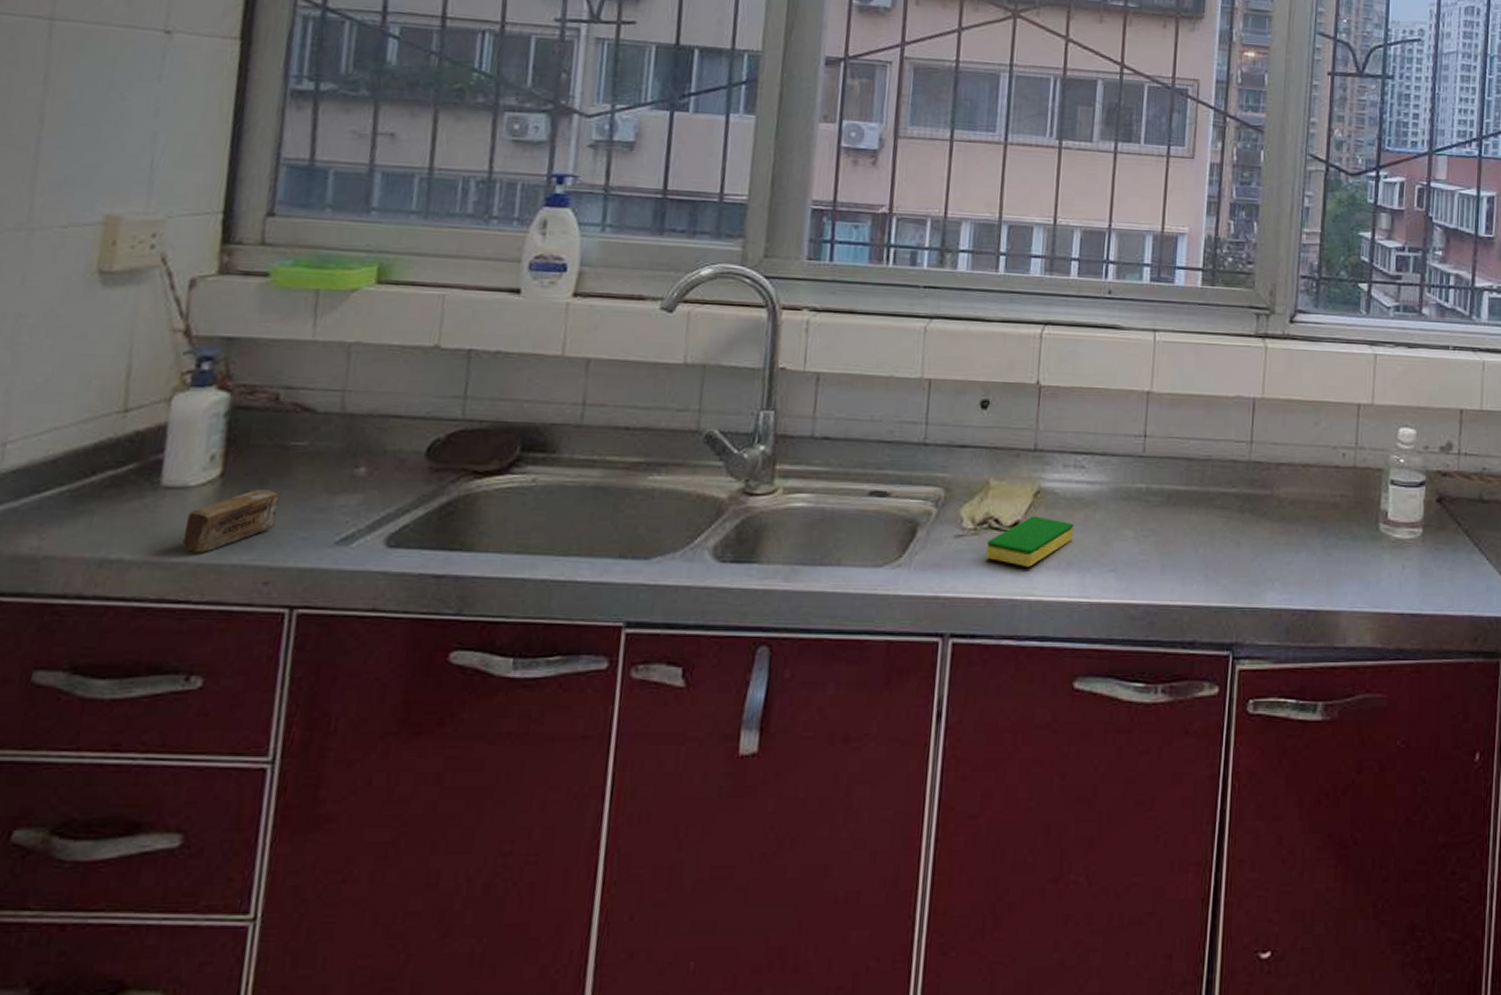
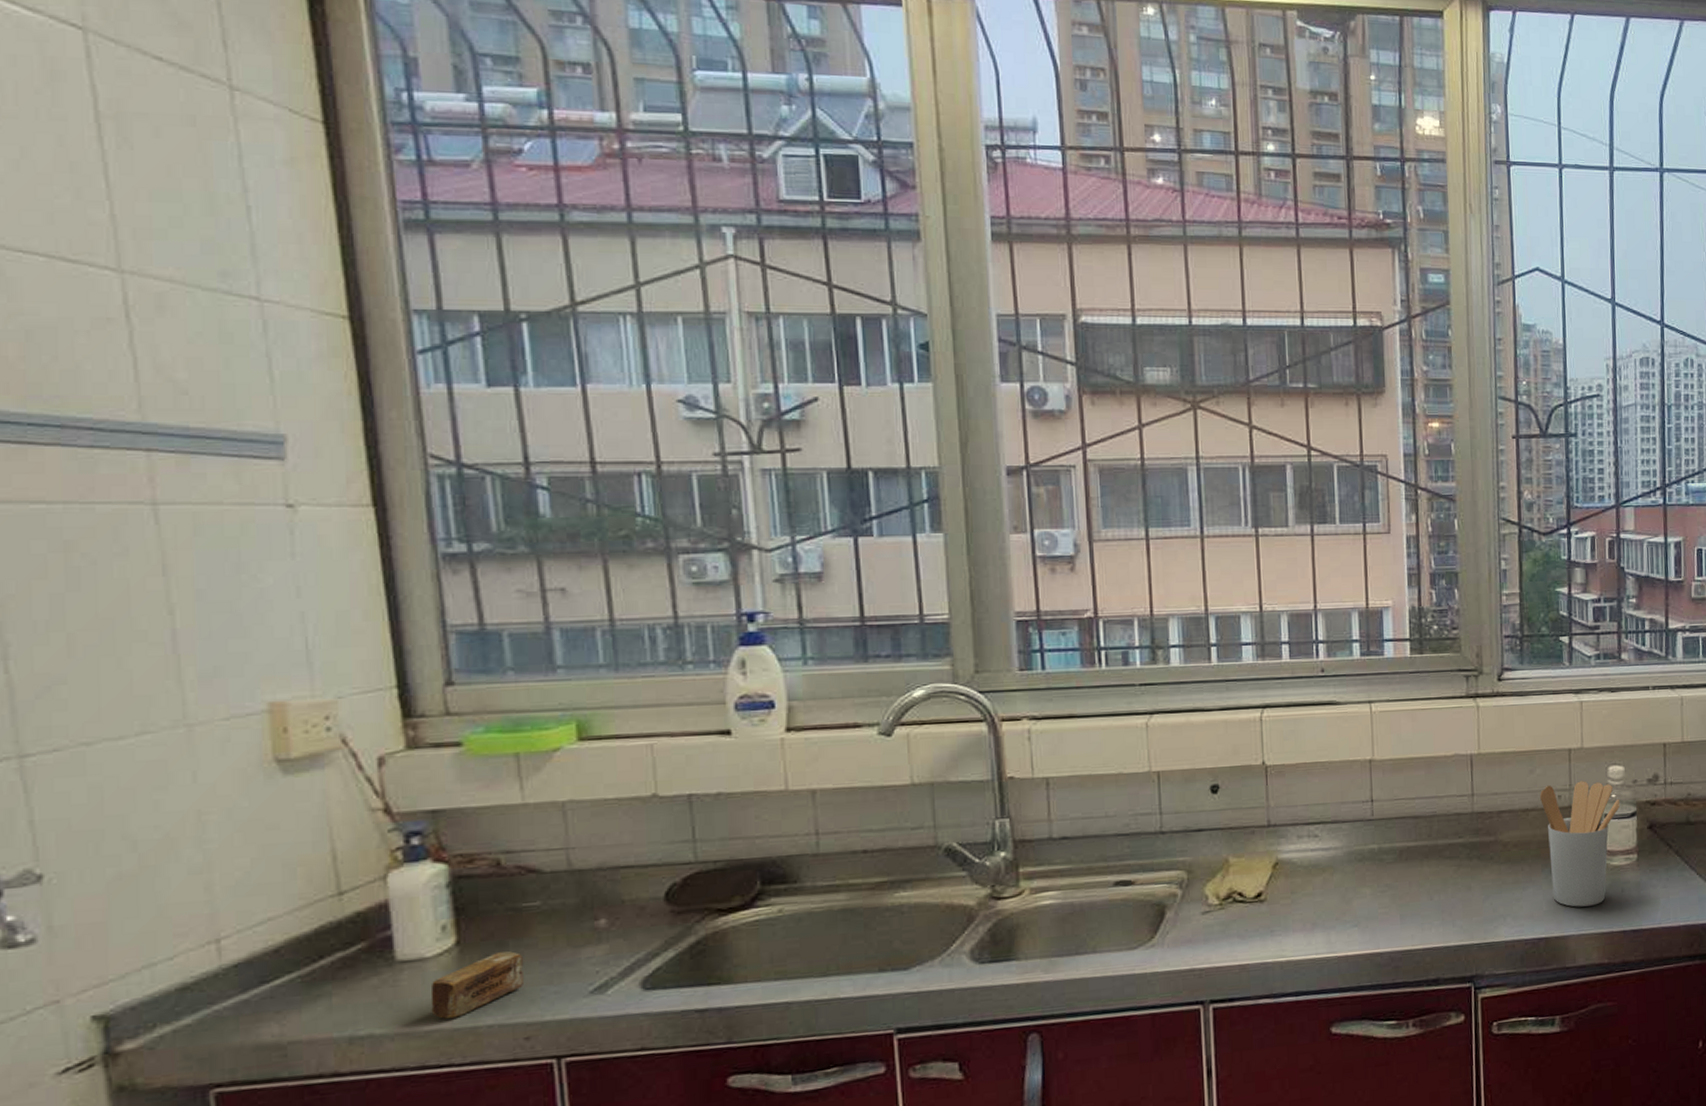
dish sponge: present [985,516,1074,567] -> none [1233,885,1314,933]
utensil holder: none [1323,440,1409,581] -> present [1540,781,1621,907]

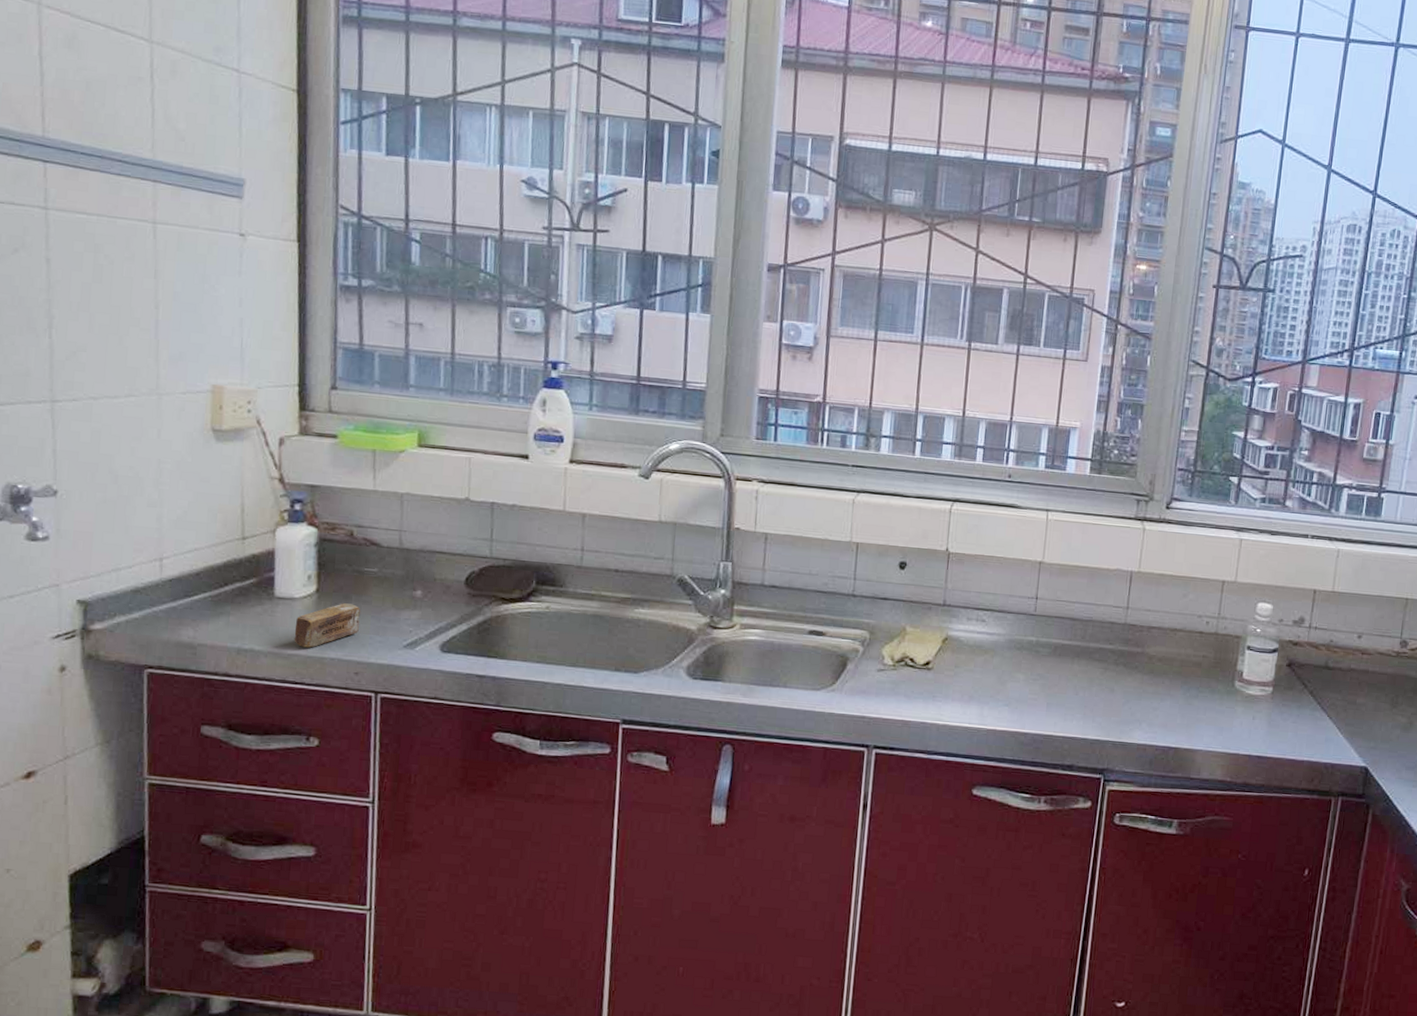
utensil holder: present [1540,781,1621,907] -> none [1187,610,1264,727]

